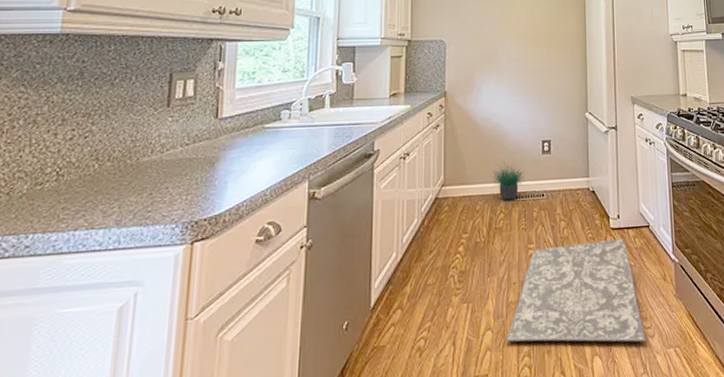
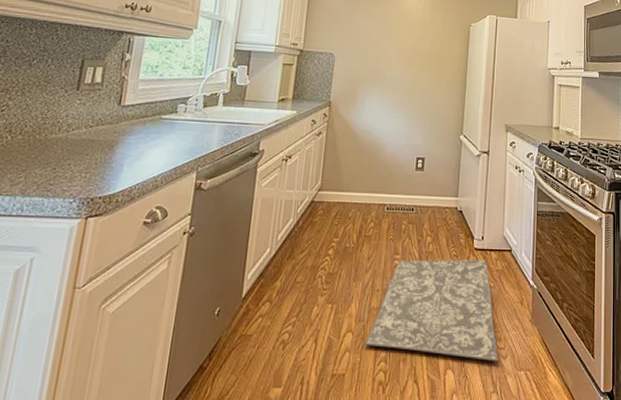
potted plant: present [492,159,525,201] -> none [366,172,397,211]

